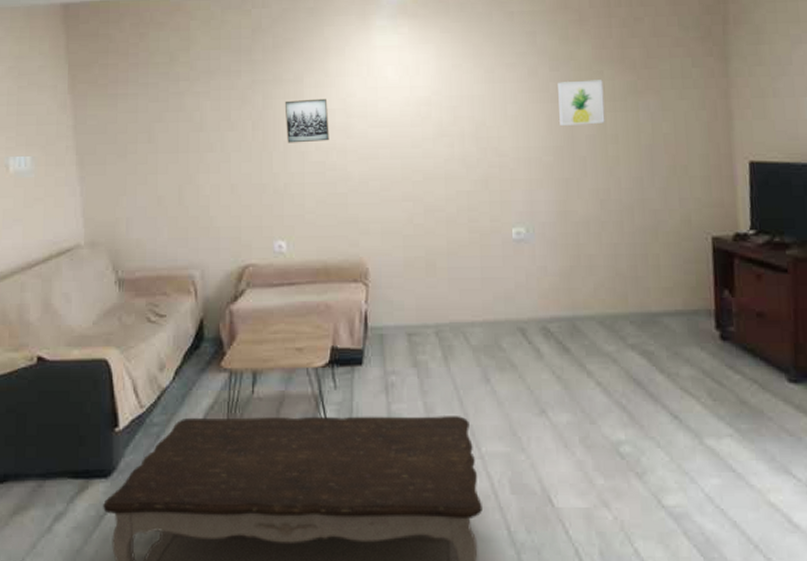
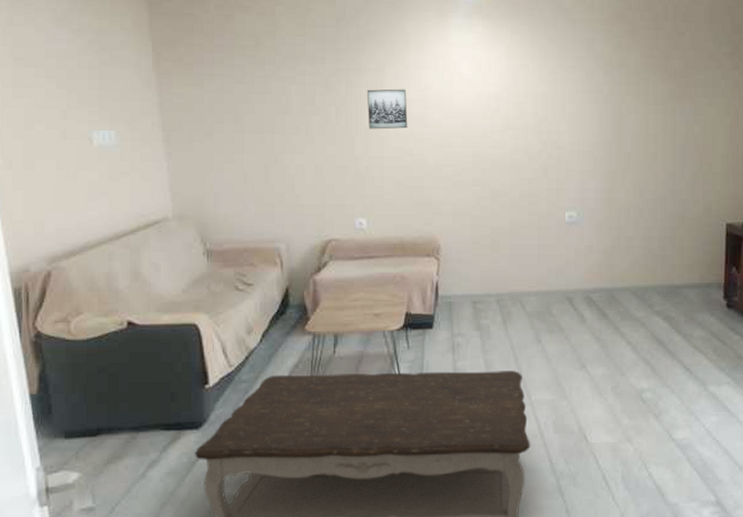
wall art: present [558,80,605,126] -> none [610,85,648,125]

